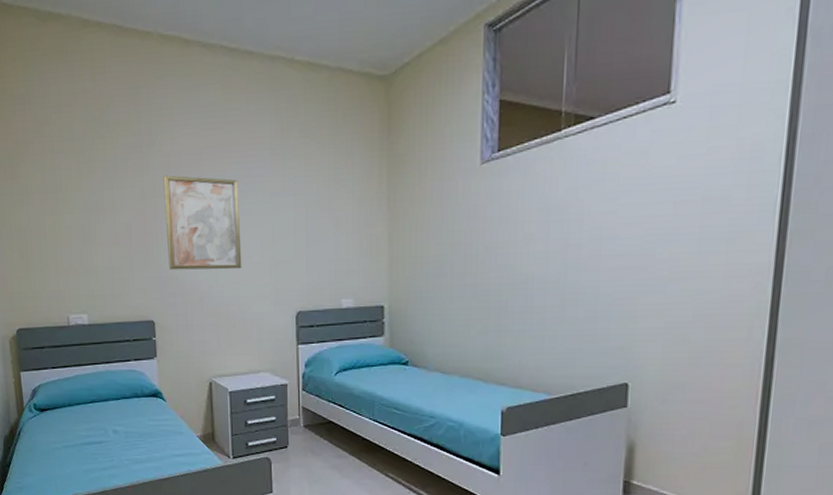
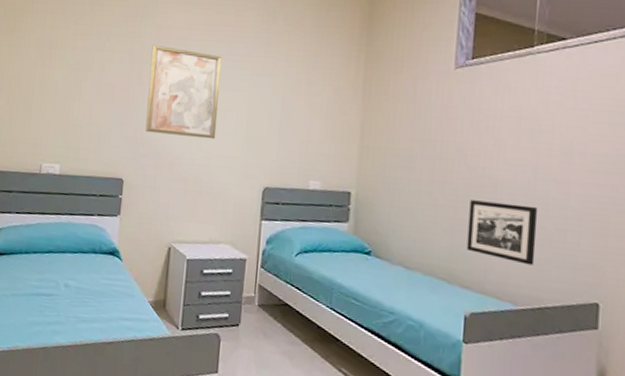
picture frame: none [501,297,569,355] -> present [466,200,538,266]

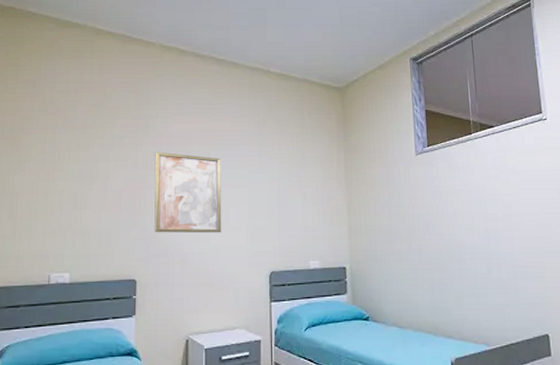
picture frame: present [466,200,538,266] -> none [442,261,498,310]

